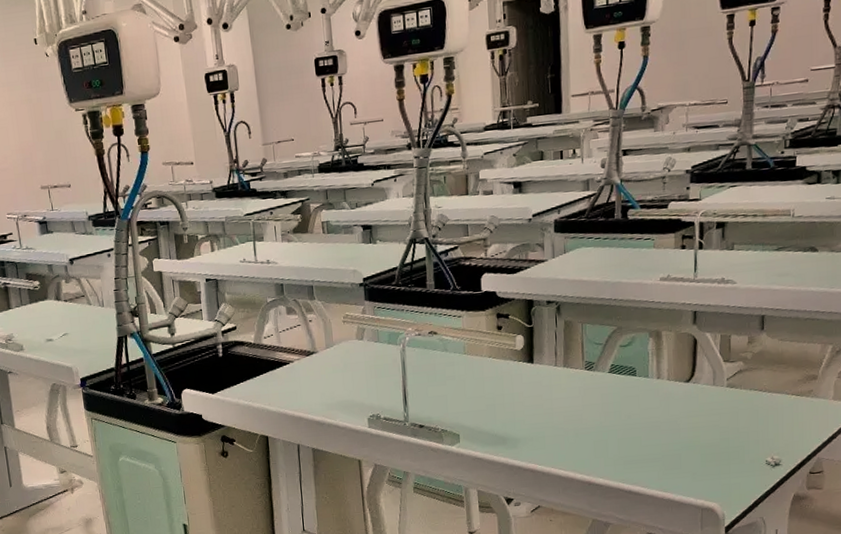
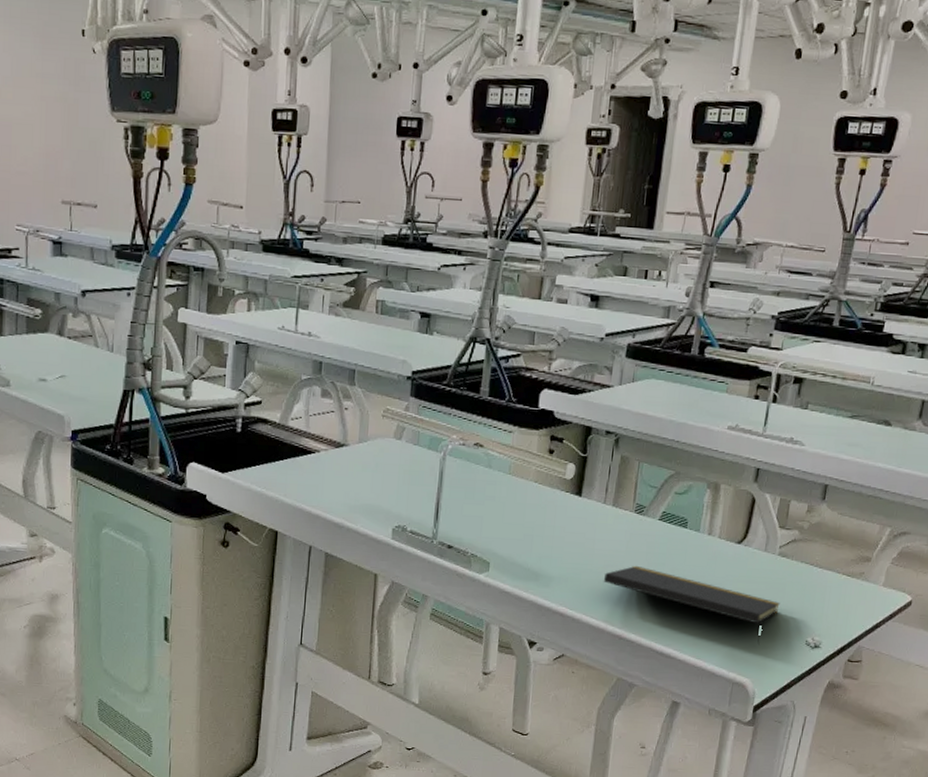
notepad: none [565,416,736,472] -> present [603,565,780,646]

